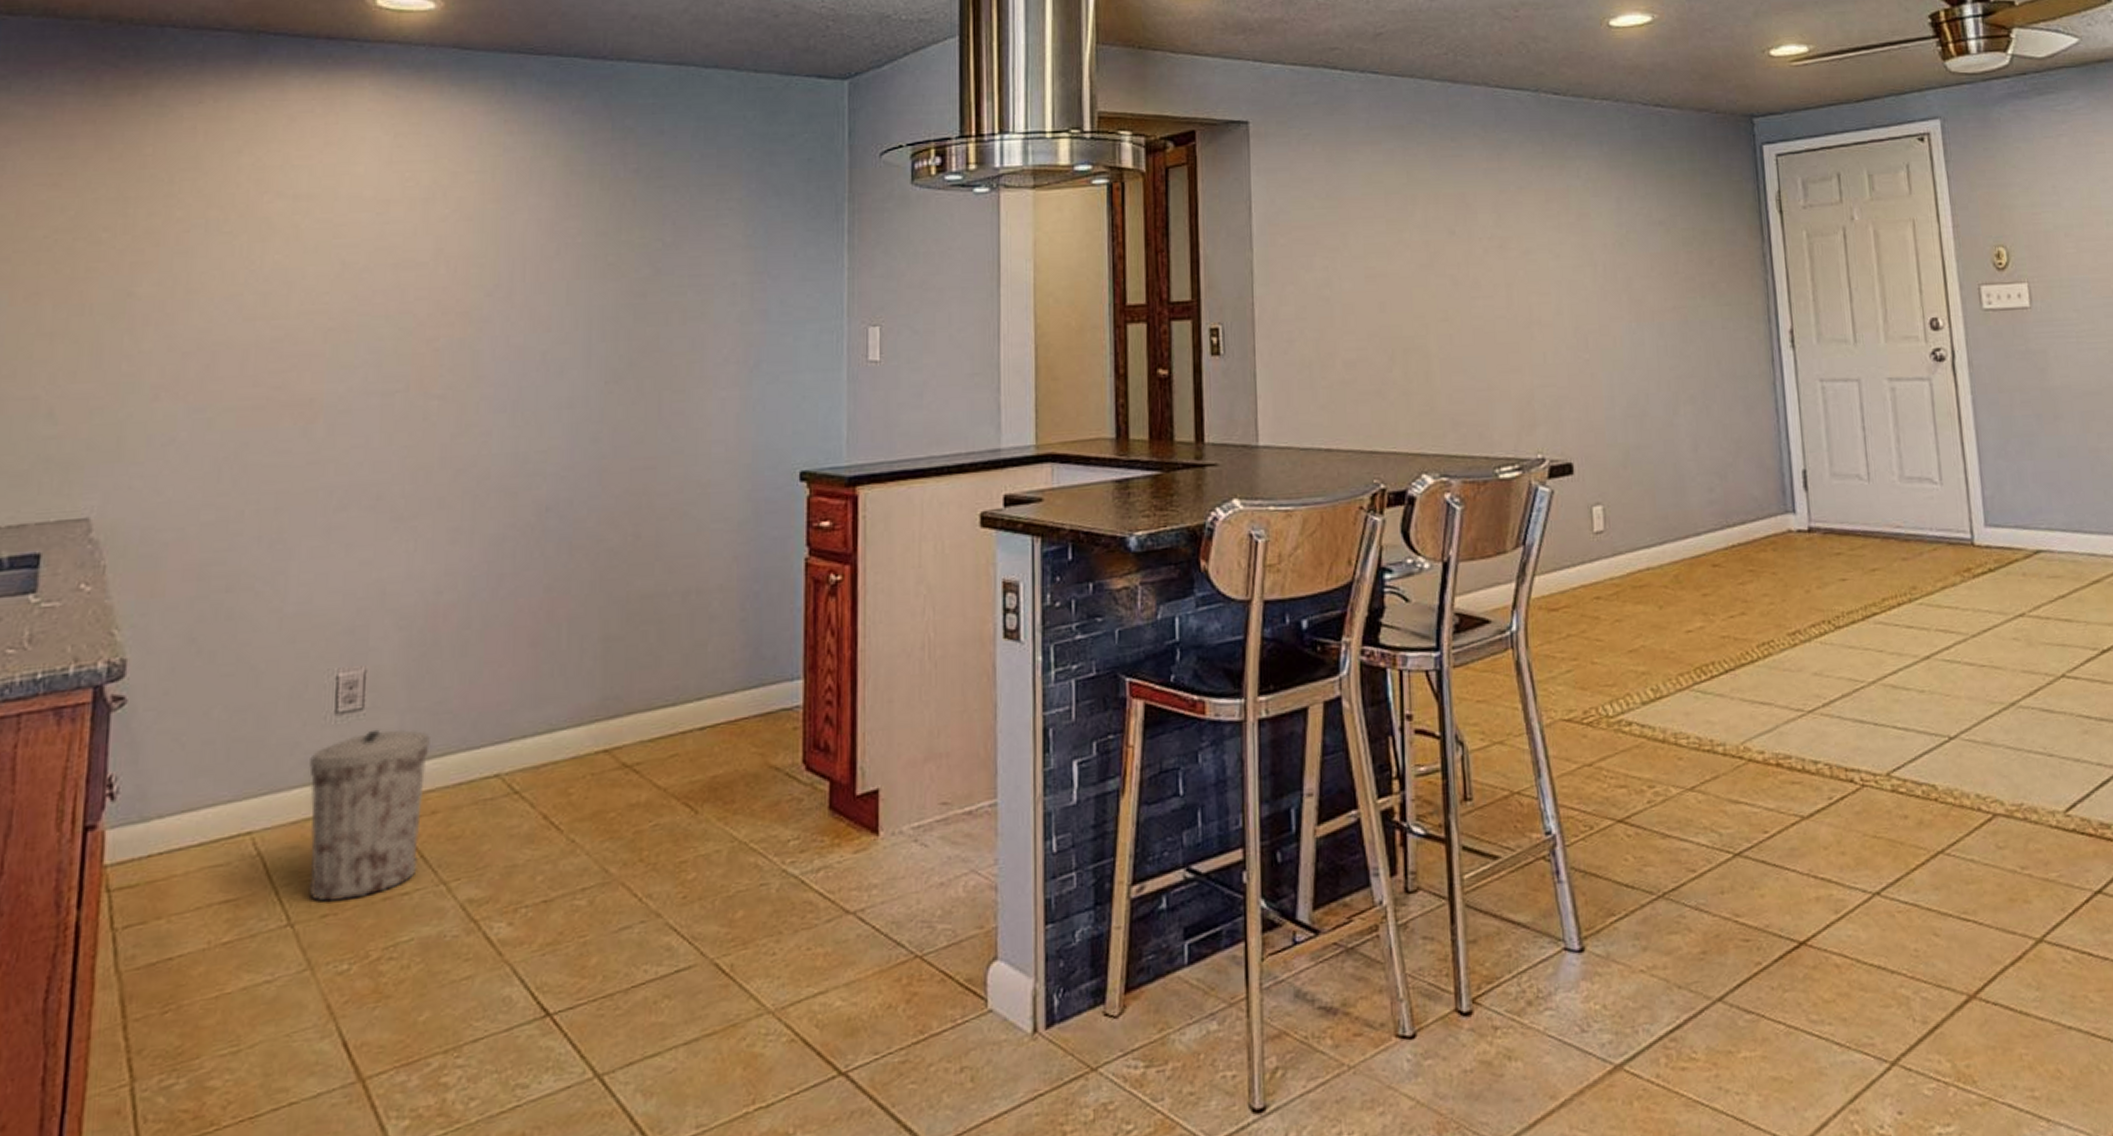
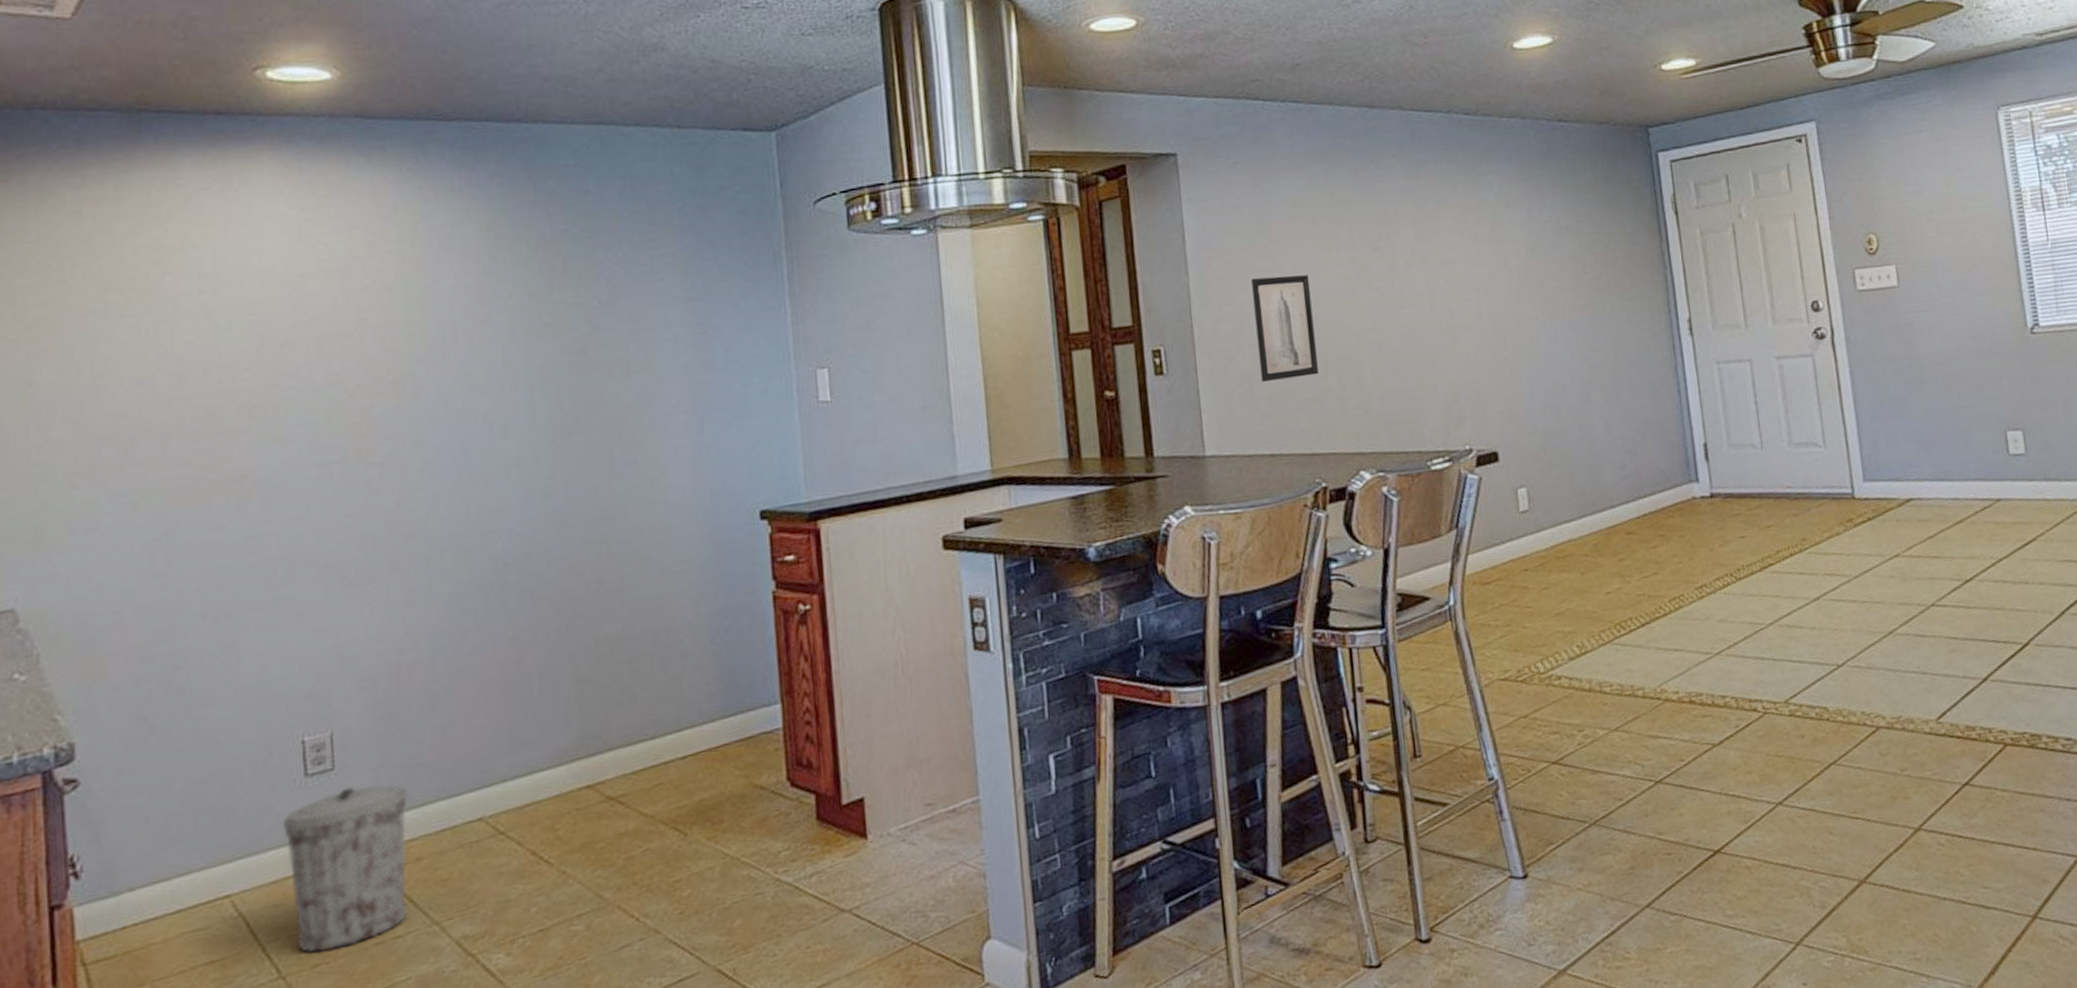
wall art: none [1318,257,1383,369] -> present [1251,275,1319,382]

